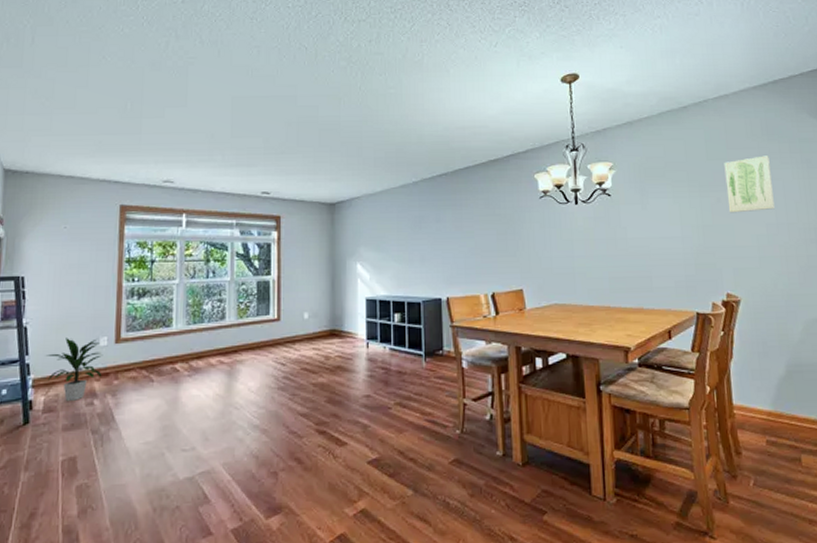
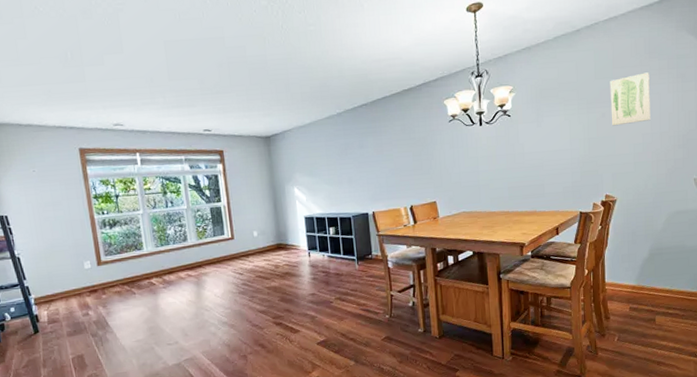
indoor plant: present [45,338,103,401] -> none [40,264,92,313]

